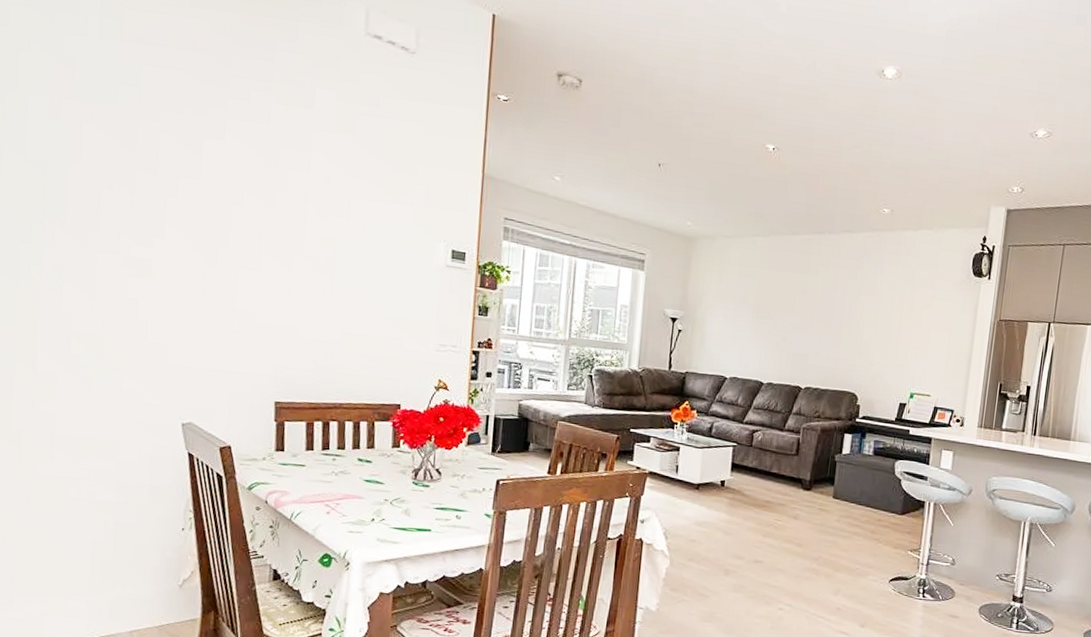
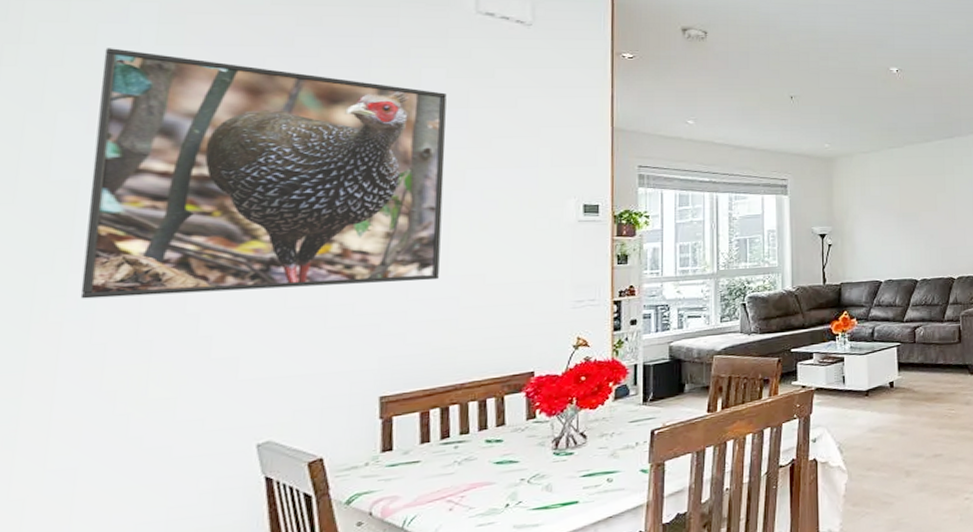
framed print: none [51,36,337,303] -> present [80,48,447,299]

